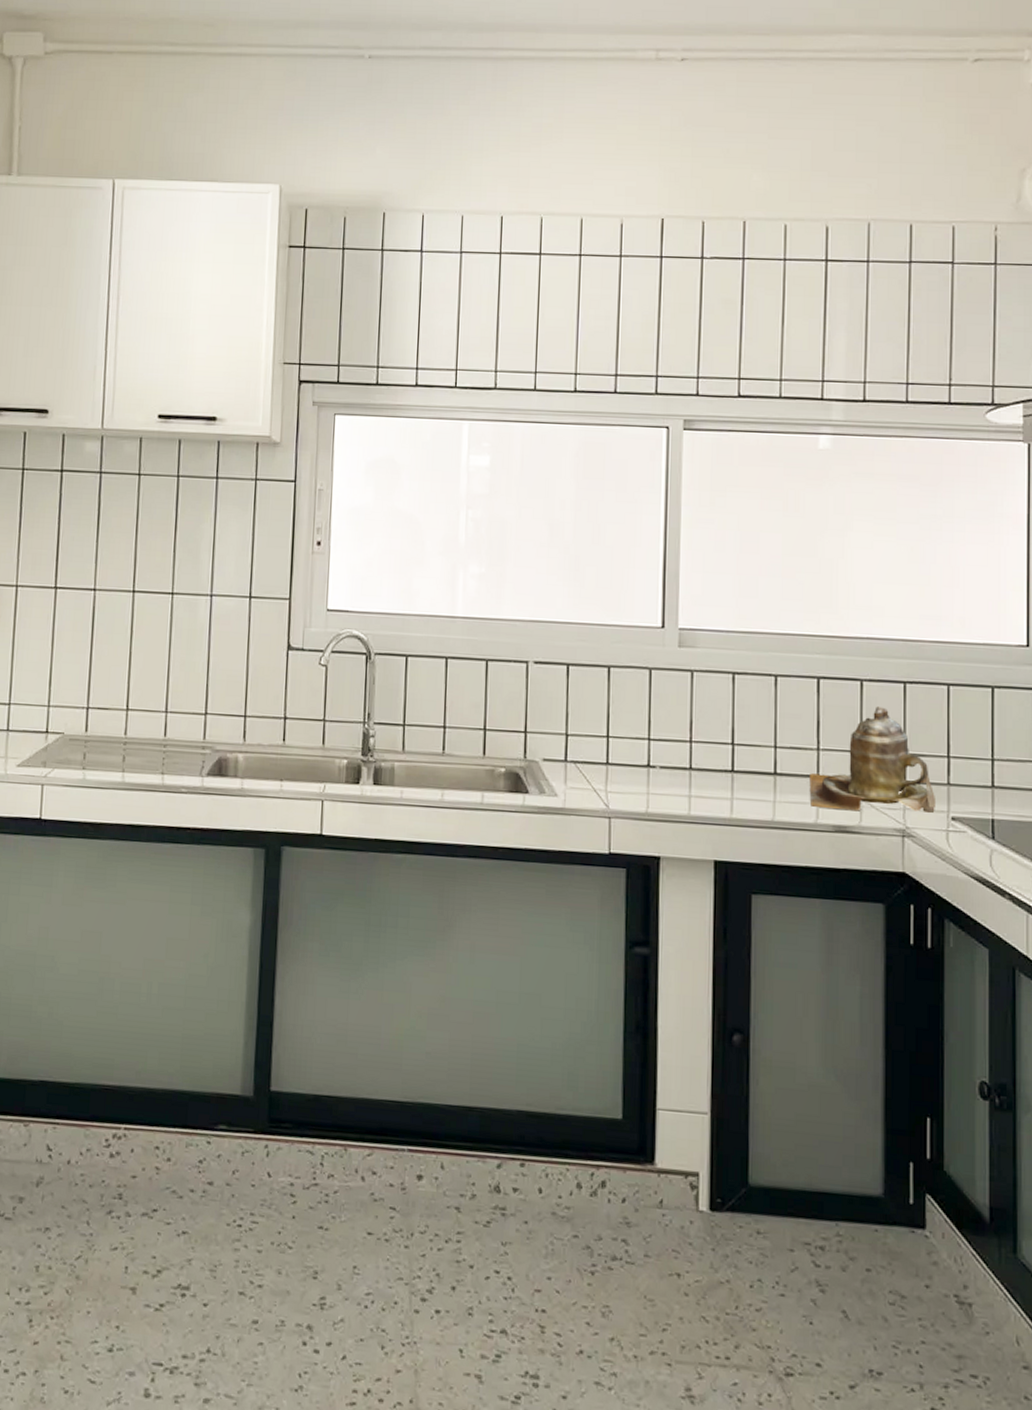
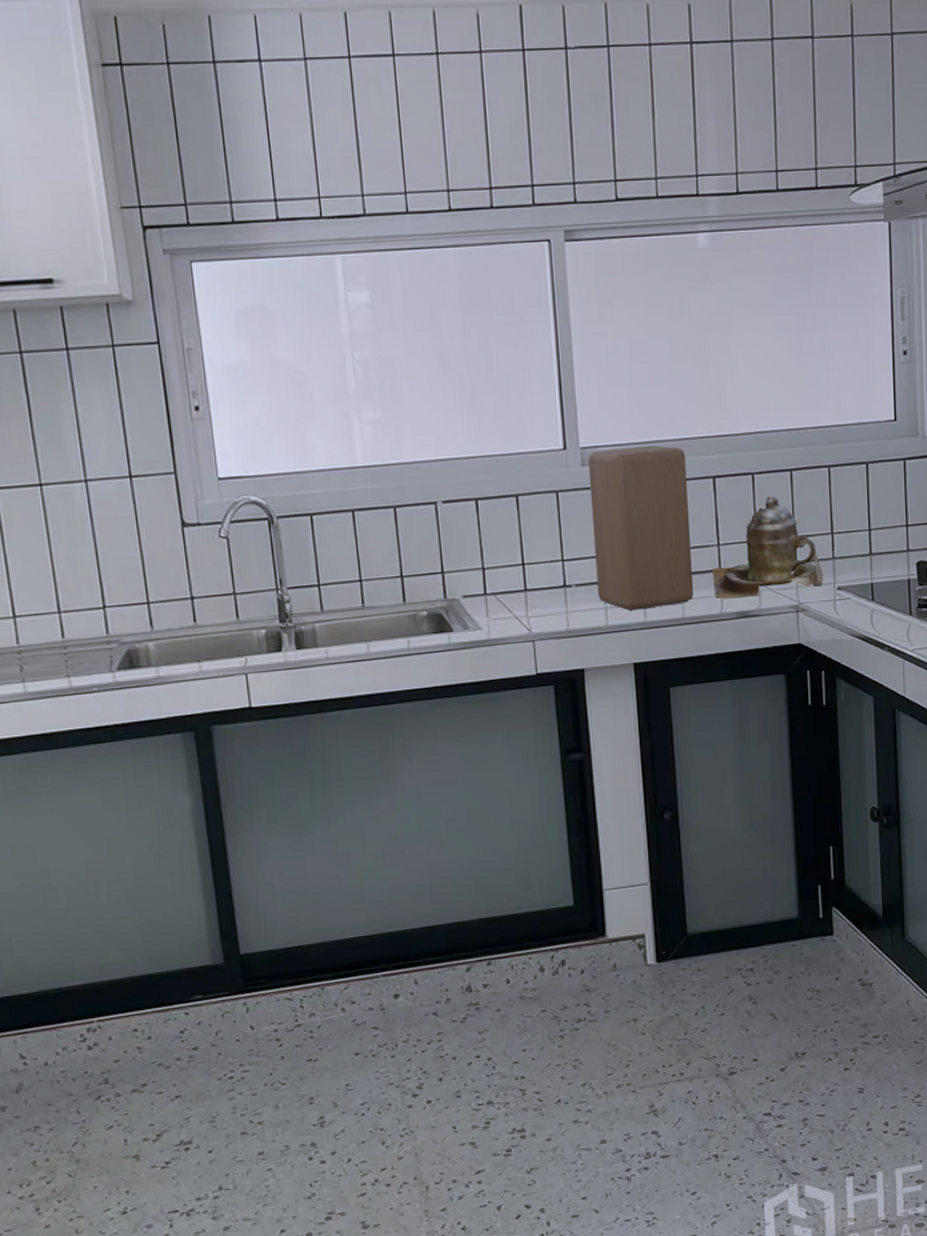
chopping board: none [683,634,789,805] -> present [587,445,694,611]

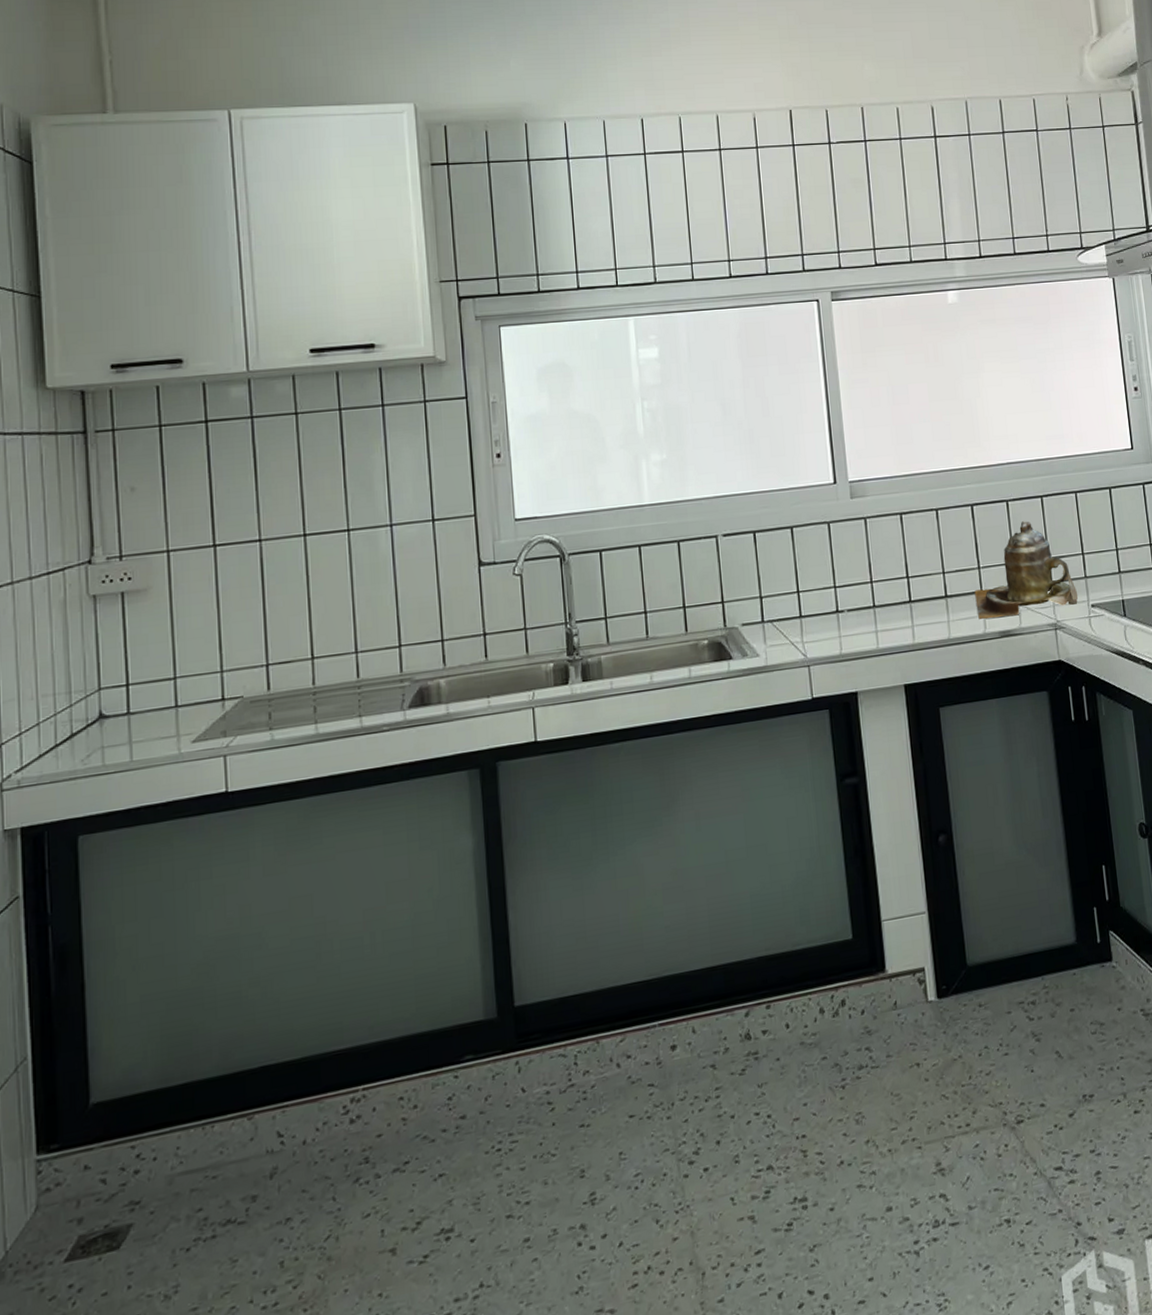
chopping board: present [587,445,694,611] -> none [856,477,959,634]

